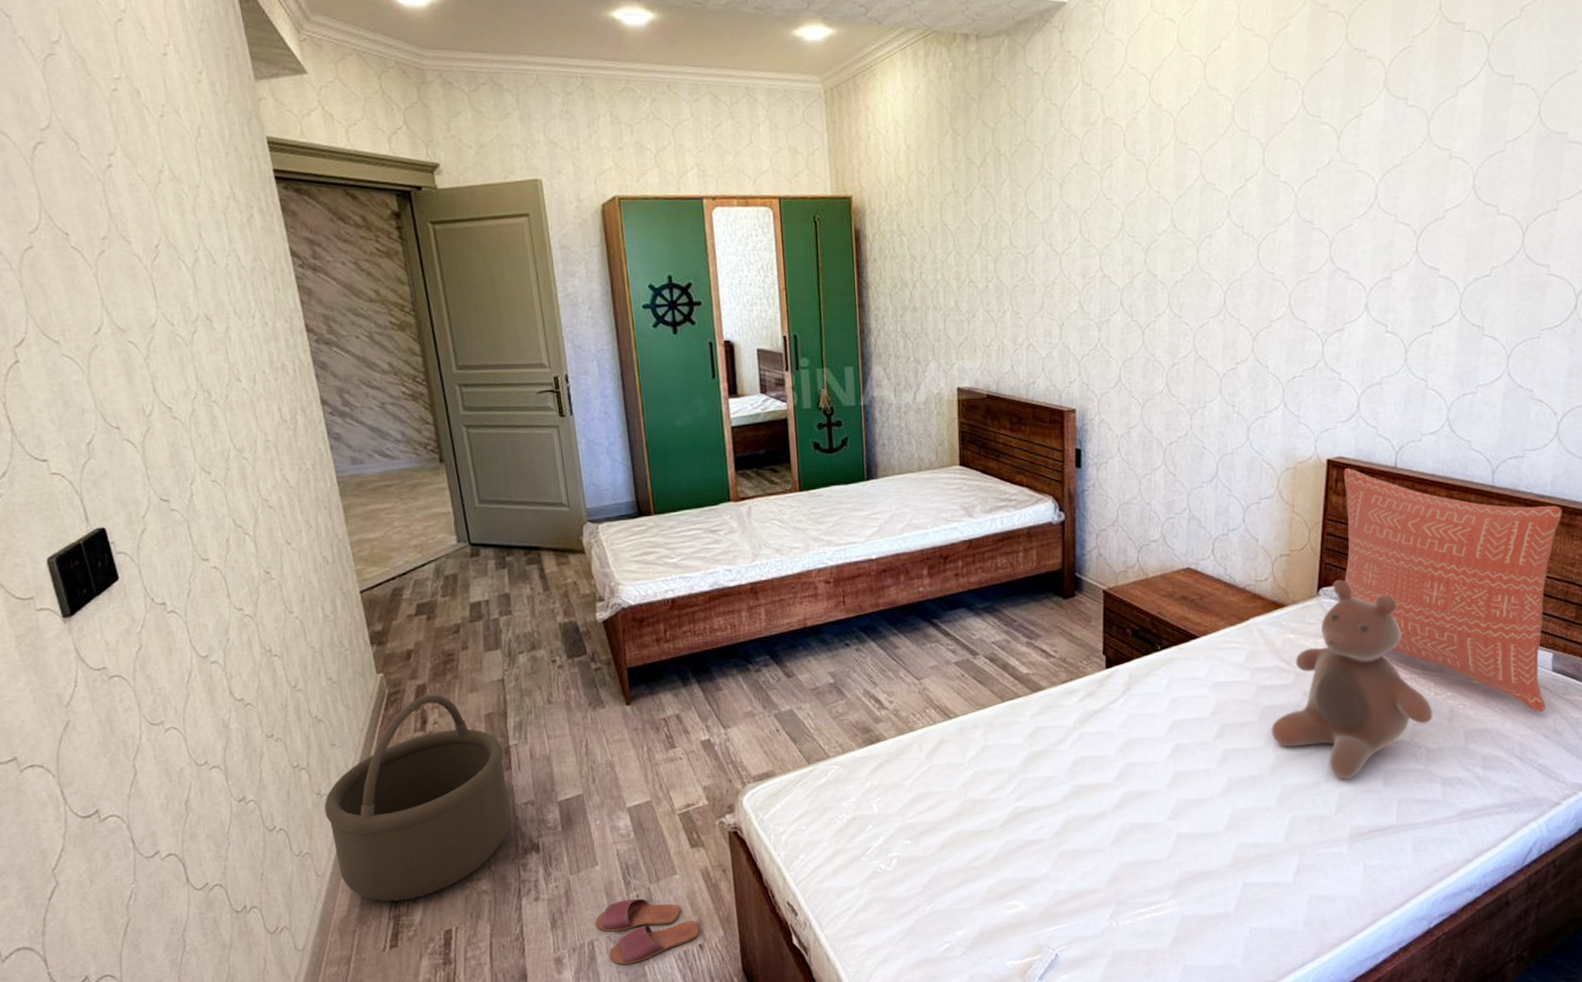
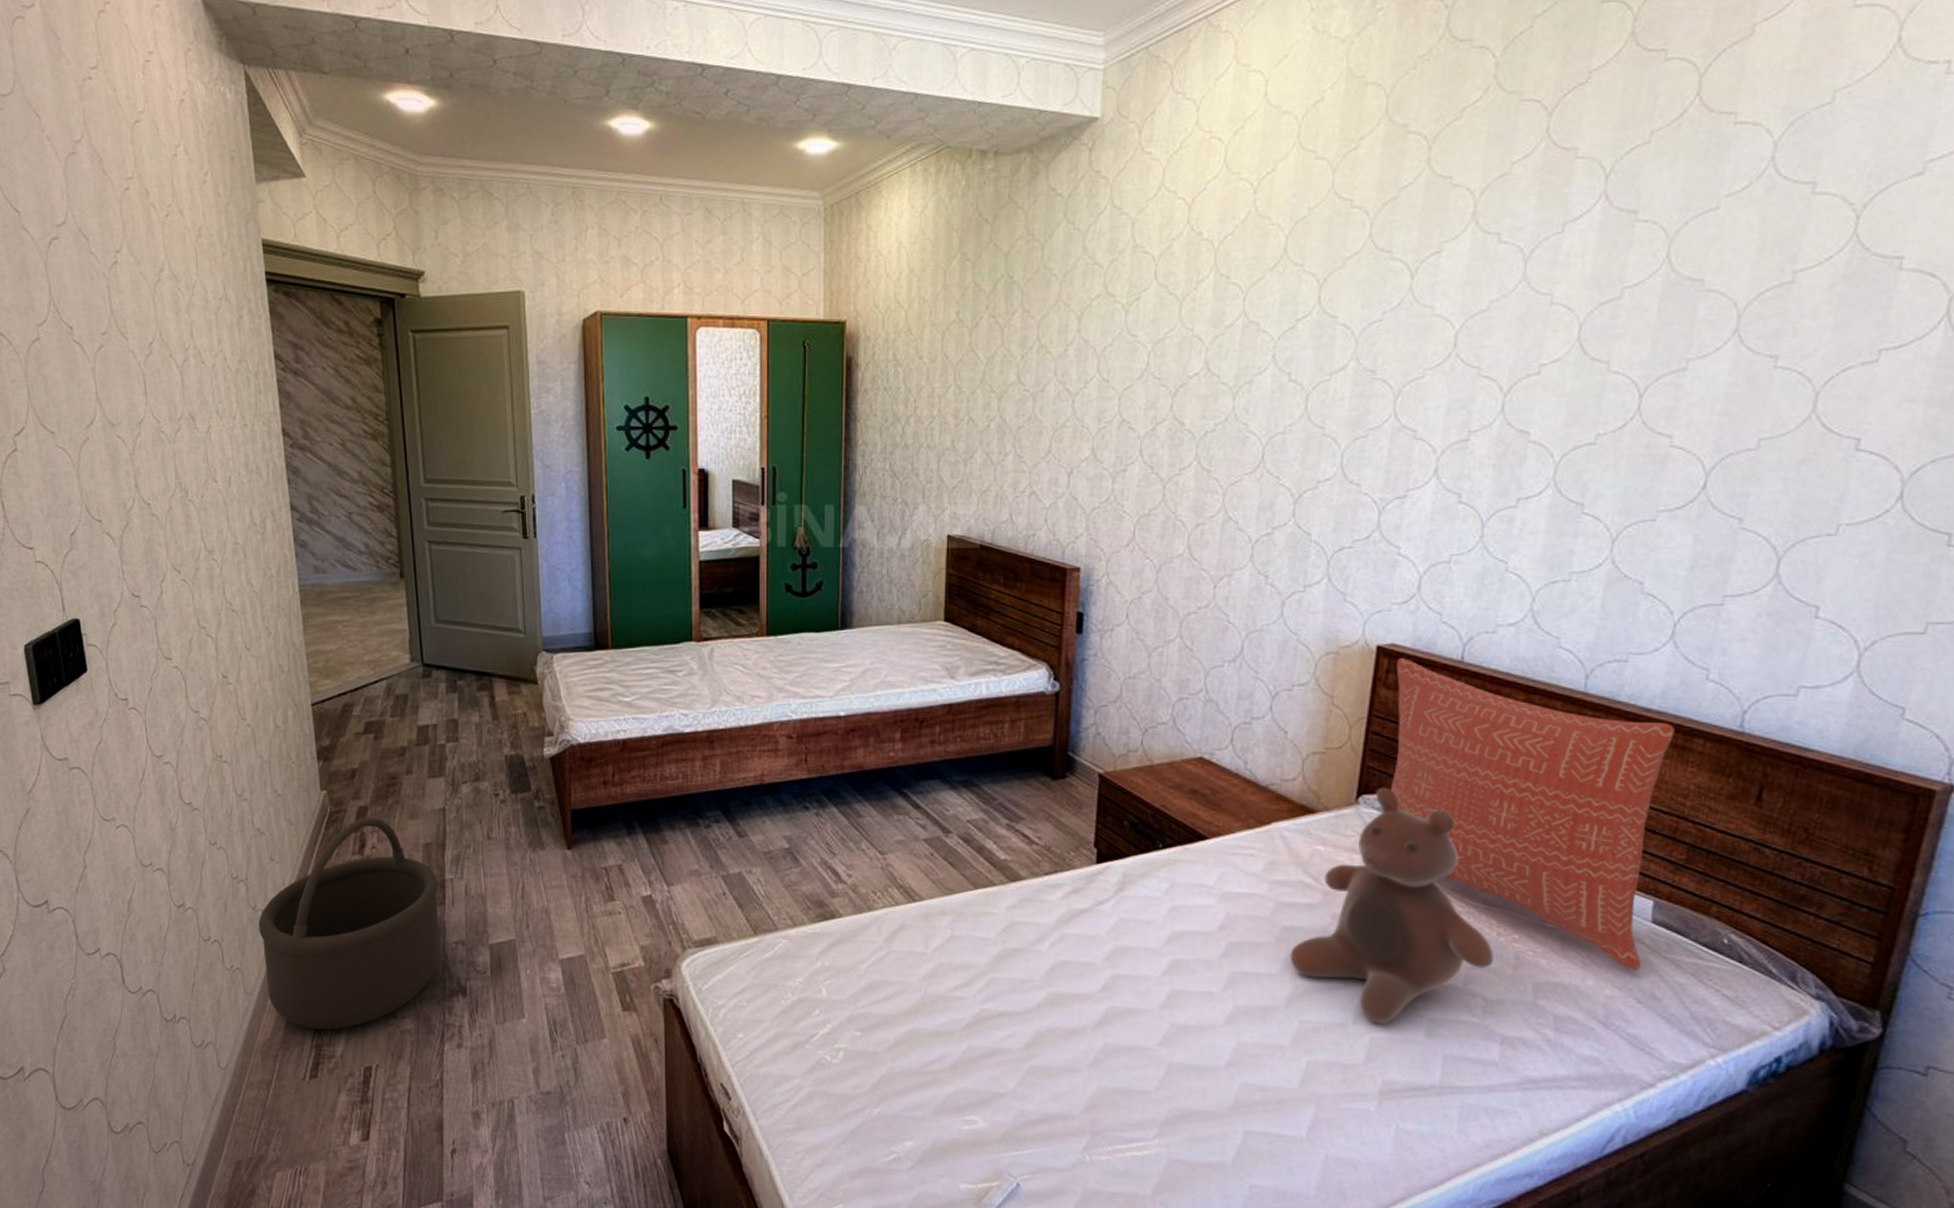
slippers: present [595,898,699,965] -> none [517,1058,624,1129]

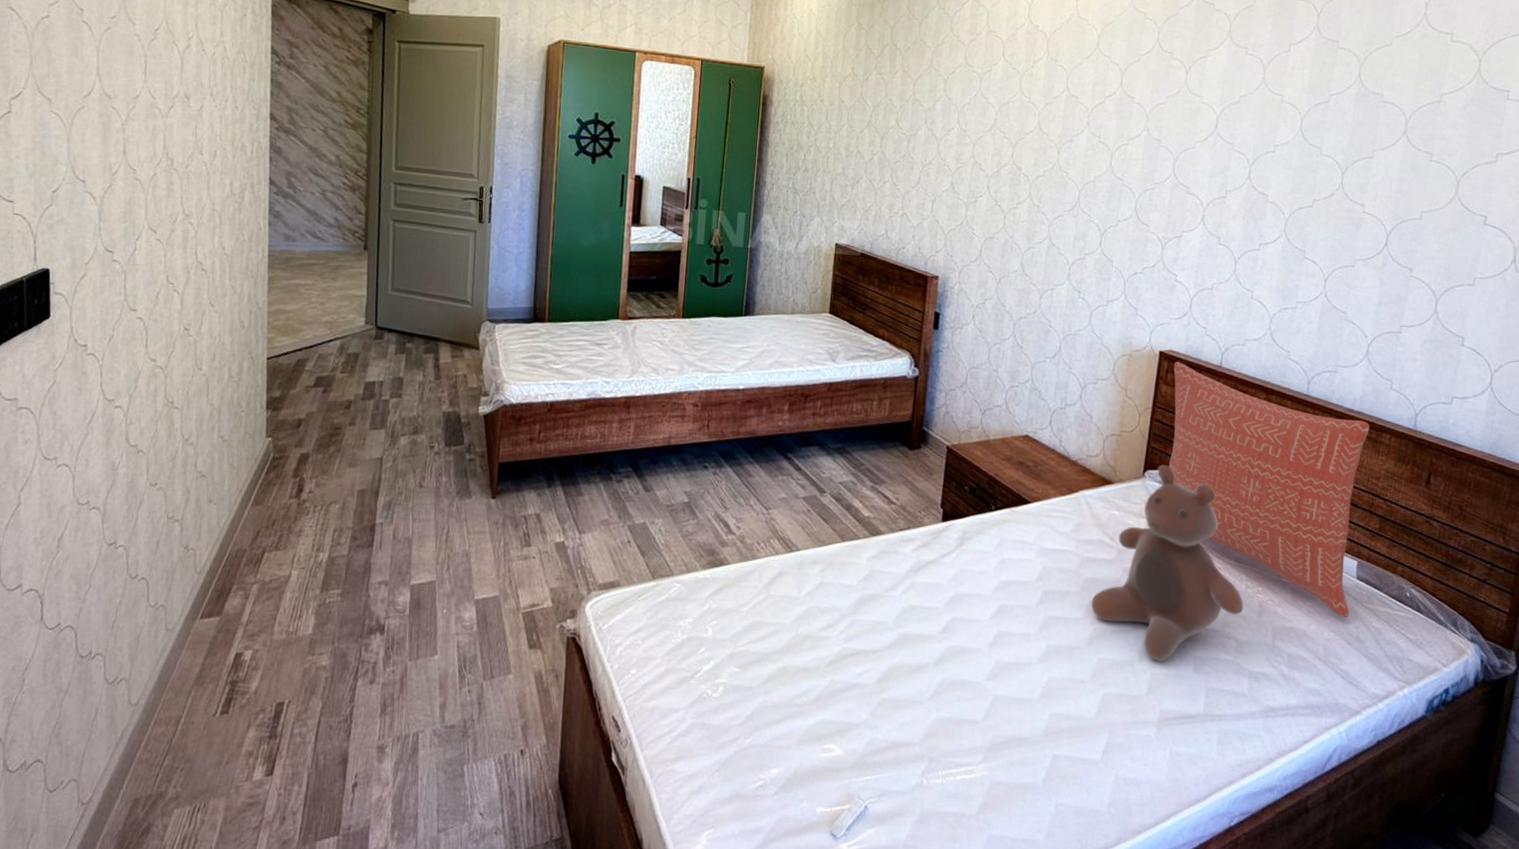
basket: present [258,817,441,1030] -> none [188,463,369,666]

